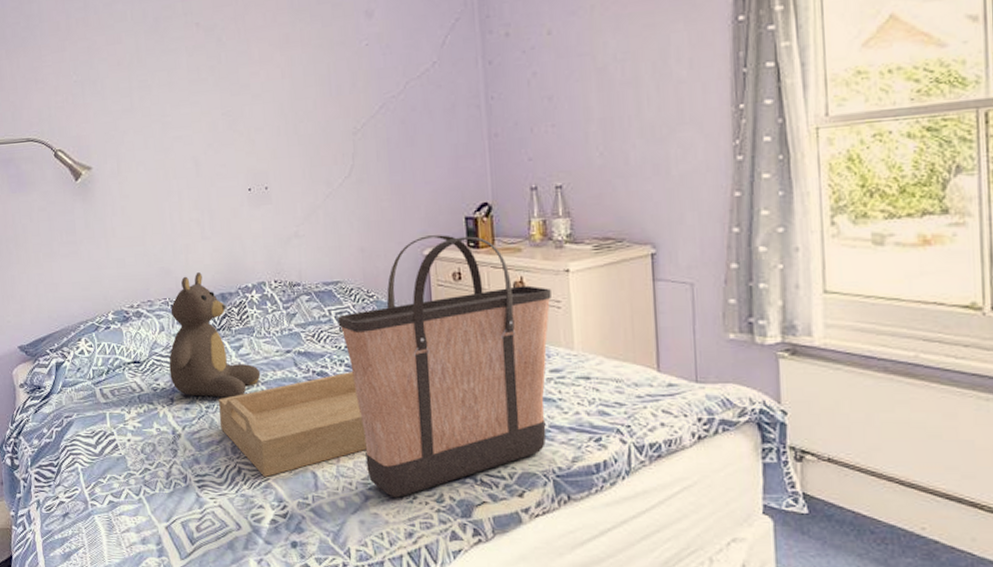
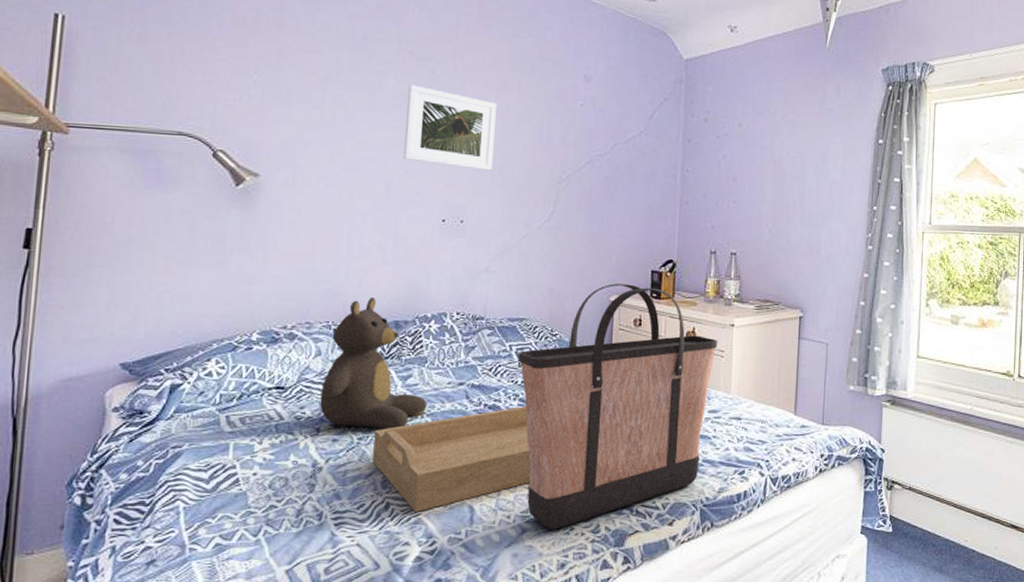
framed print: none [200,56,287,134] -> present [403,84,497,171]

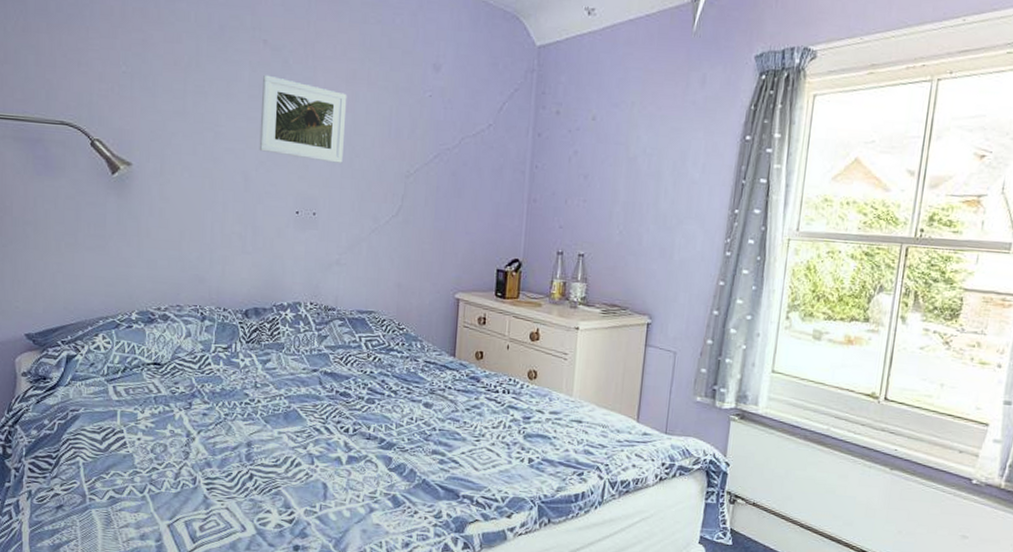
teddy bear: present [320,298,428,431] -> none [191,285,285,409]
serving tray: present [373,406,531,512] -> none [238,395,379,485]
shopping bag: present [517,283,717,530] -> none [366,281,561,512]

